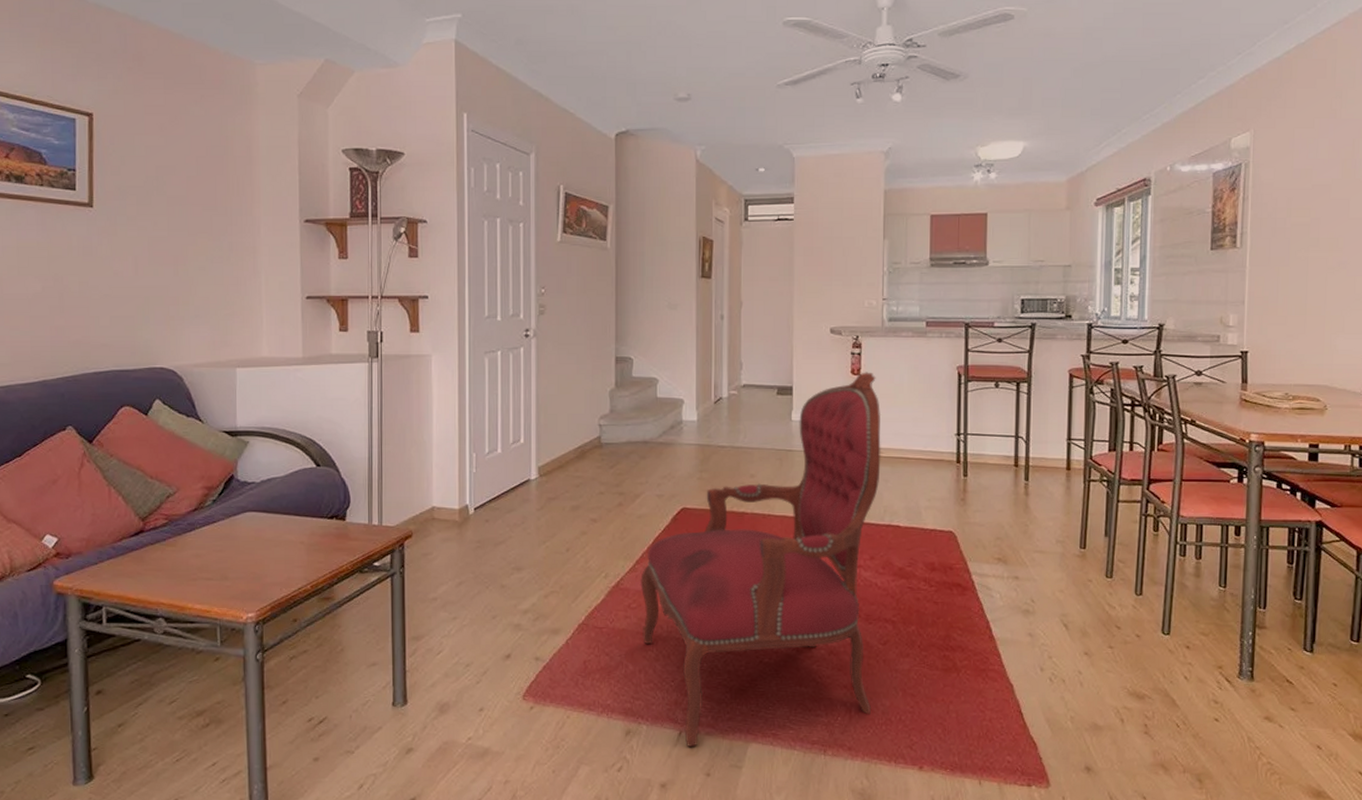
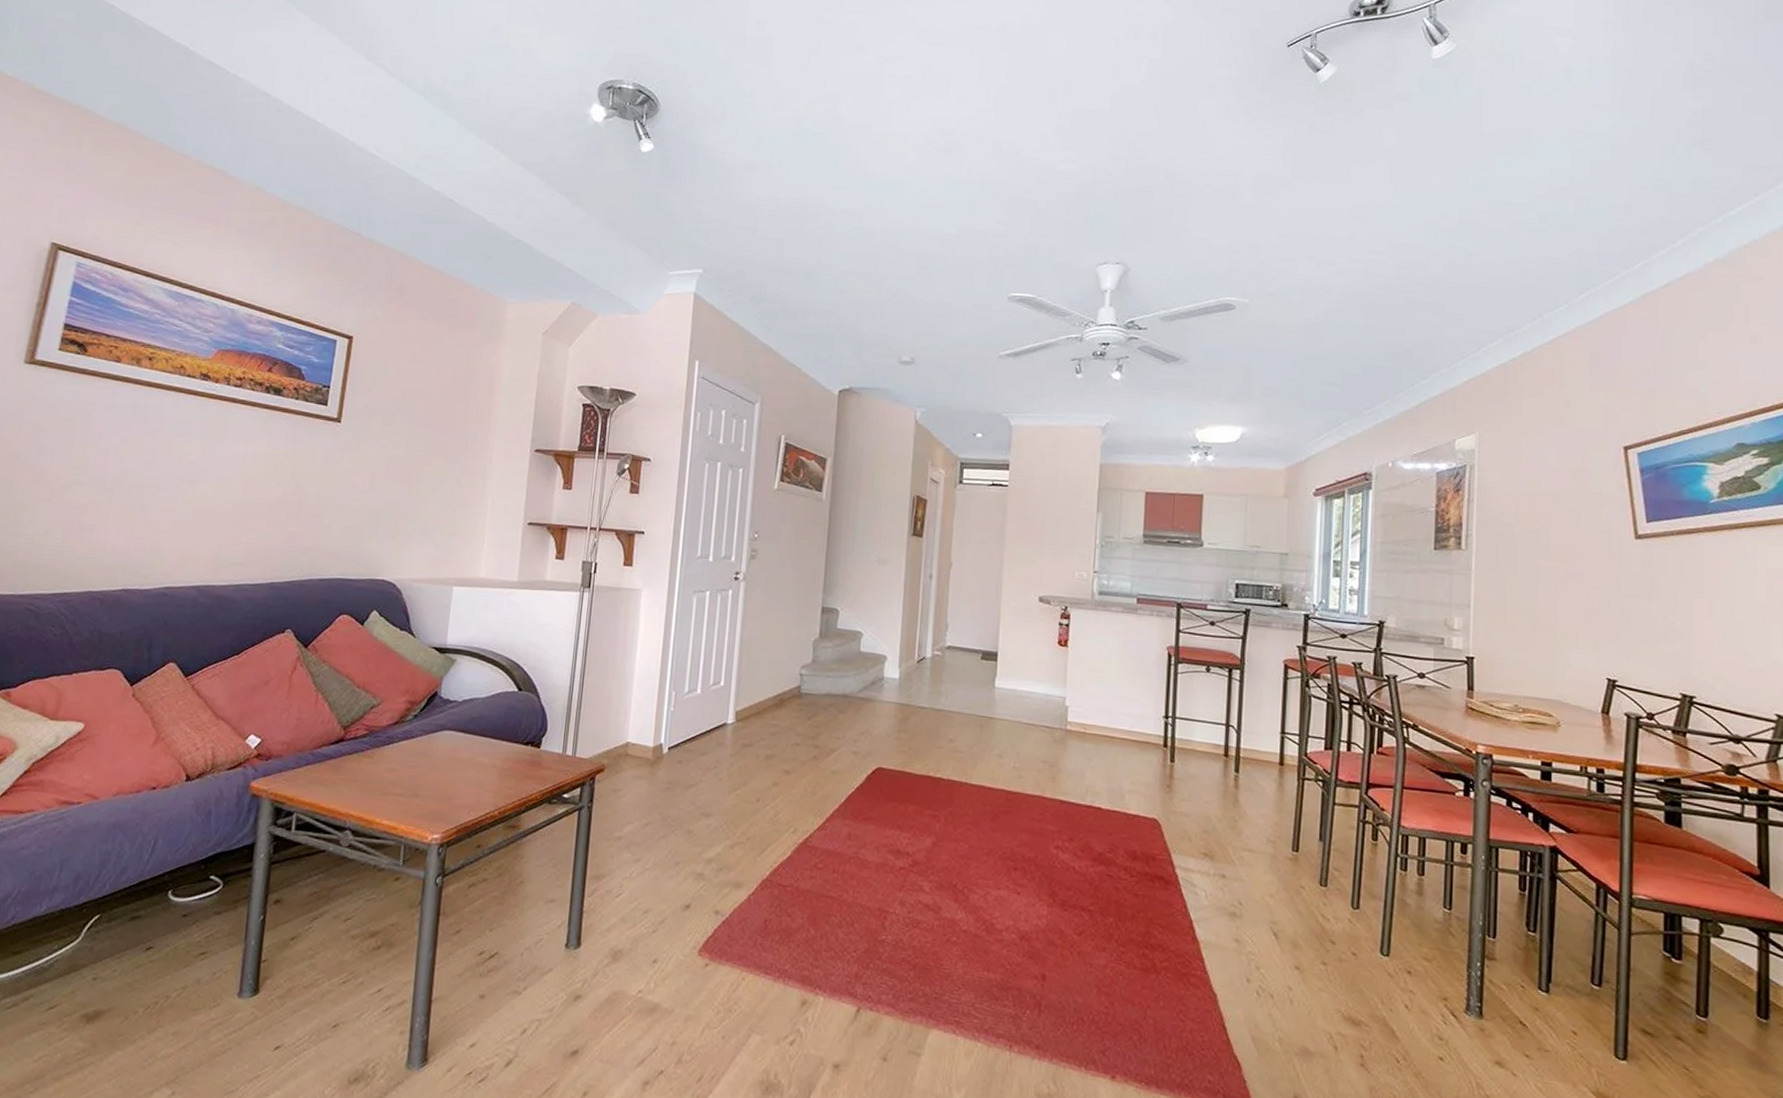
armchair: present [640,372,881,746] -> none [827,643,1086,1026]

